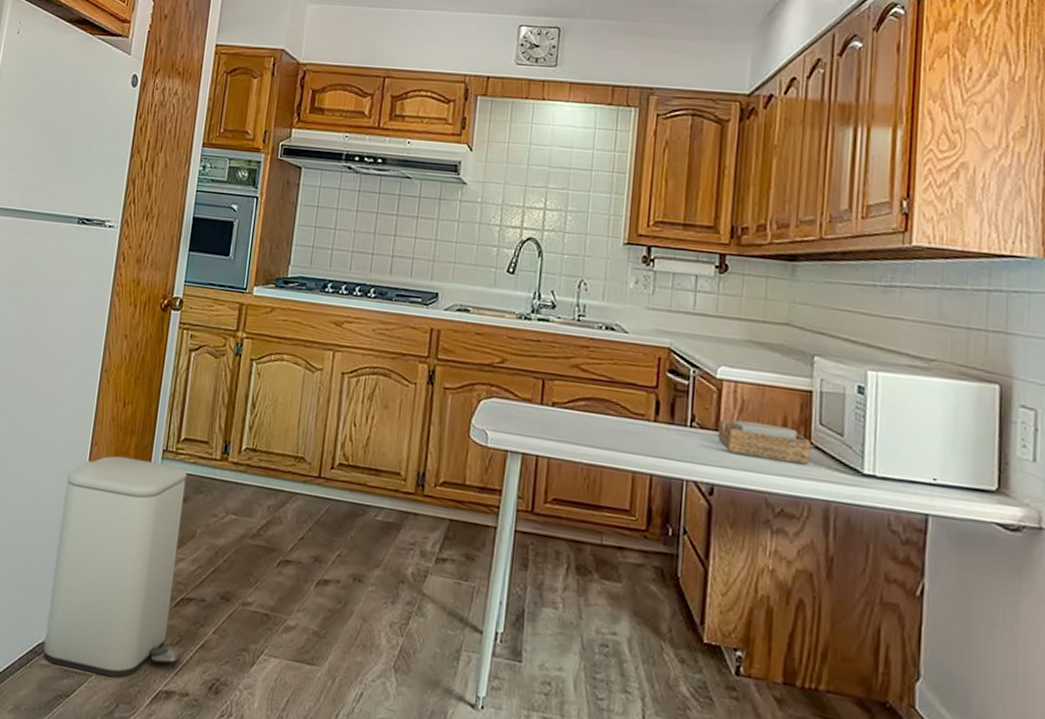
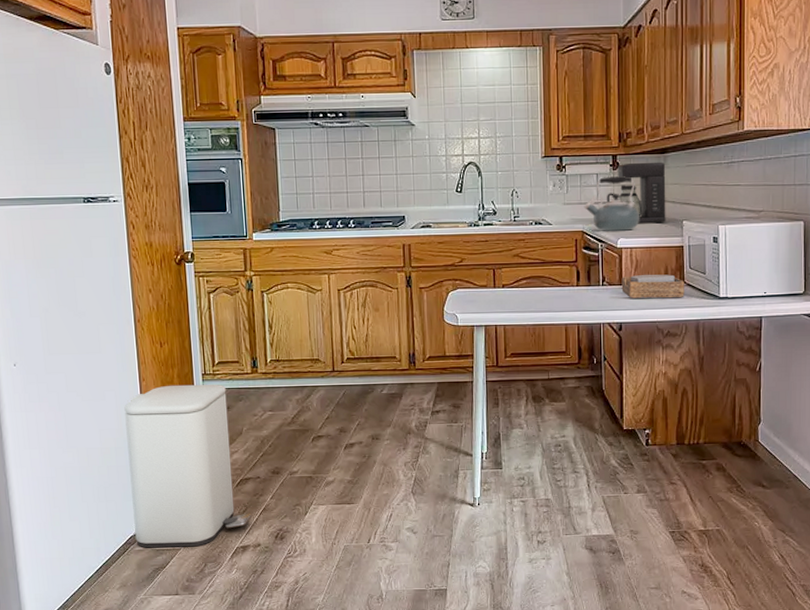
kettle: none [674,280,753,358] -> present [584,176,640,231]
coffee maker: none [707,267,794,355] -> present [607,162,666,224]

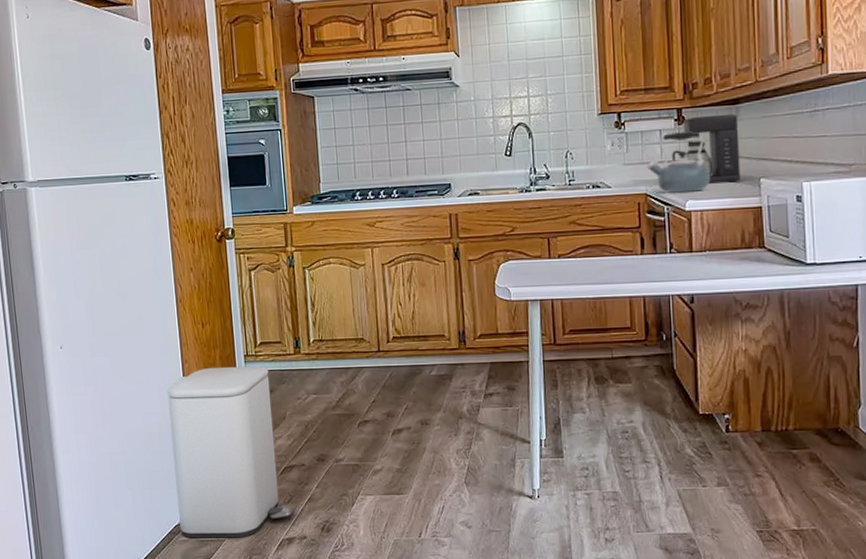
napkin holder: present [621,274,684,299] -> none [691,239,765,267]

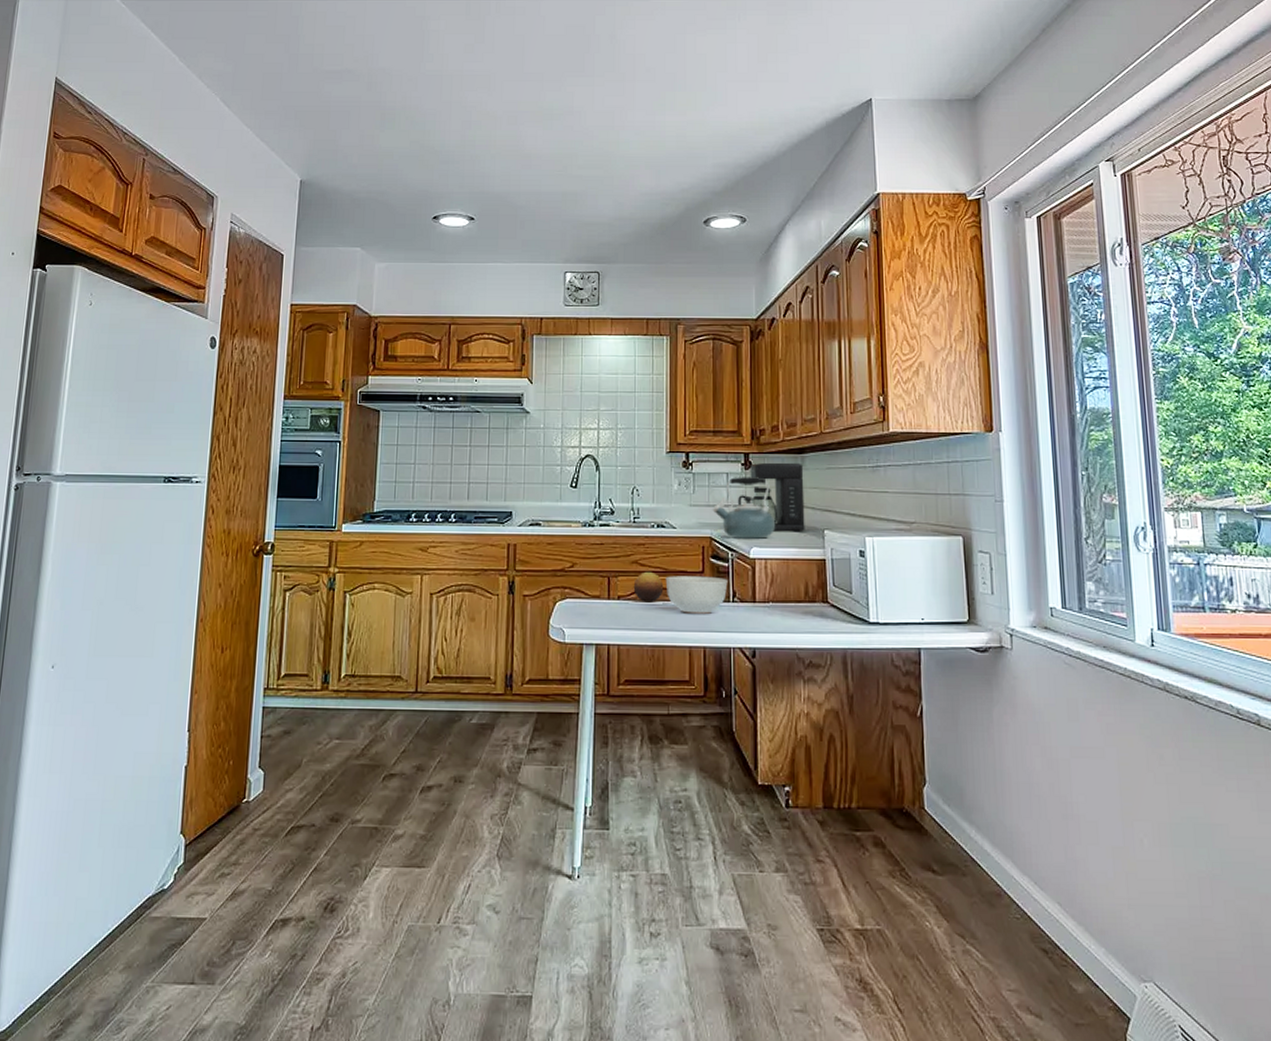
pedal bin: present [167,365,298,539] -> none [154,700,300,917]
fruit: none [572,230,602,259] -> present [633,571,664,603]
bowl: none [603,230,665,267] -> present [665,576,728,614]

